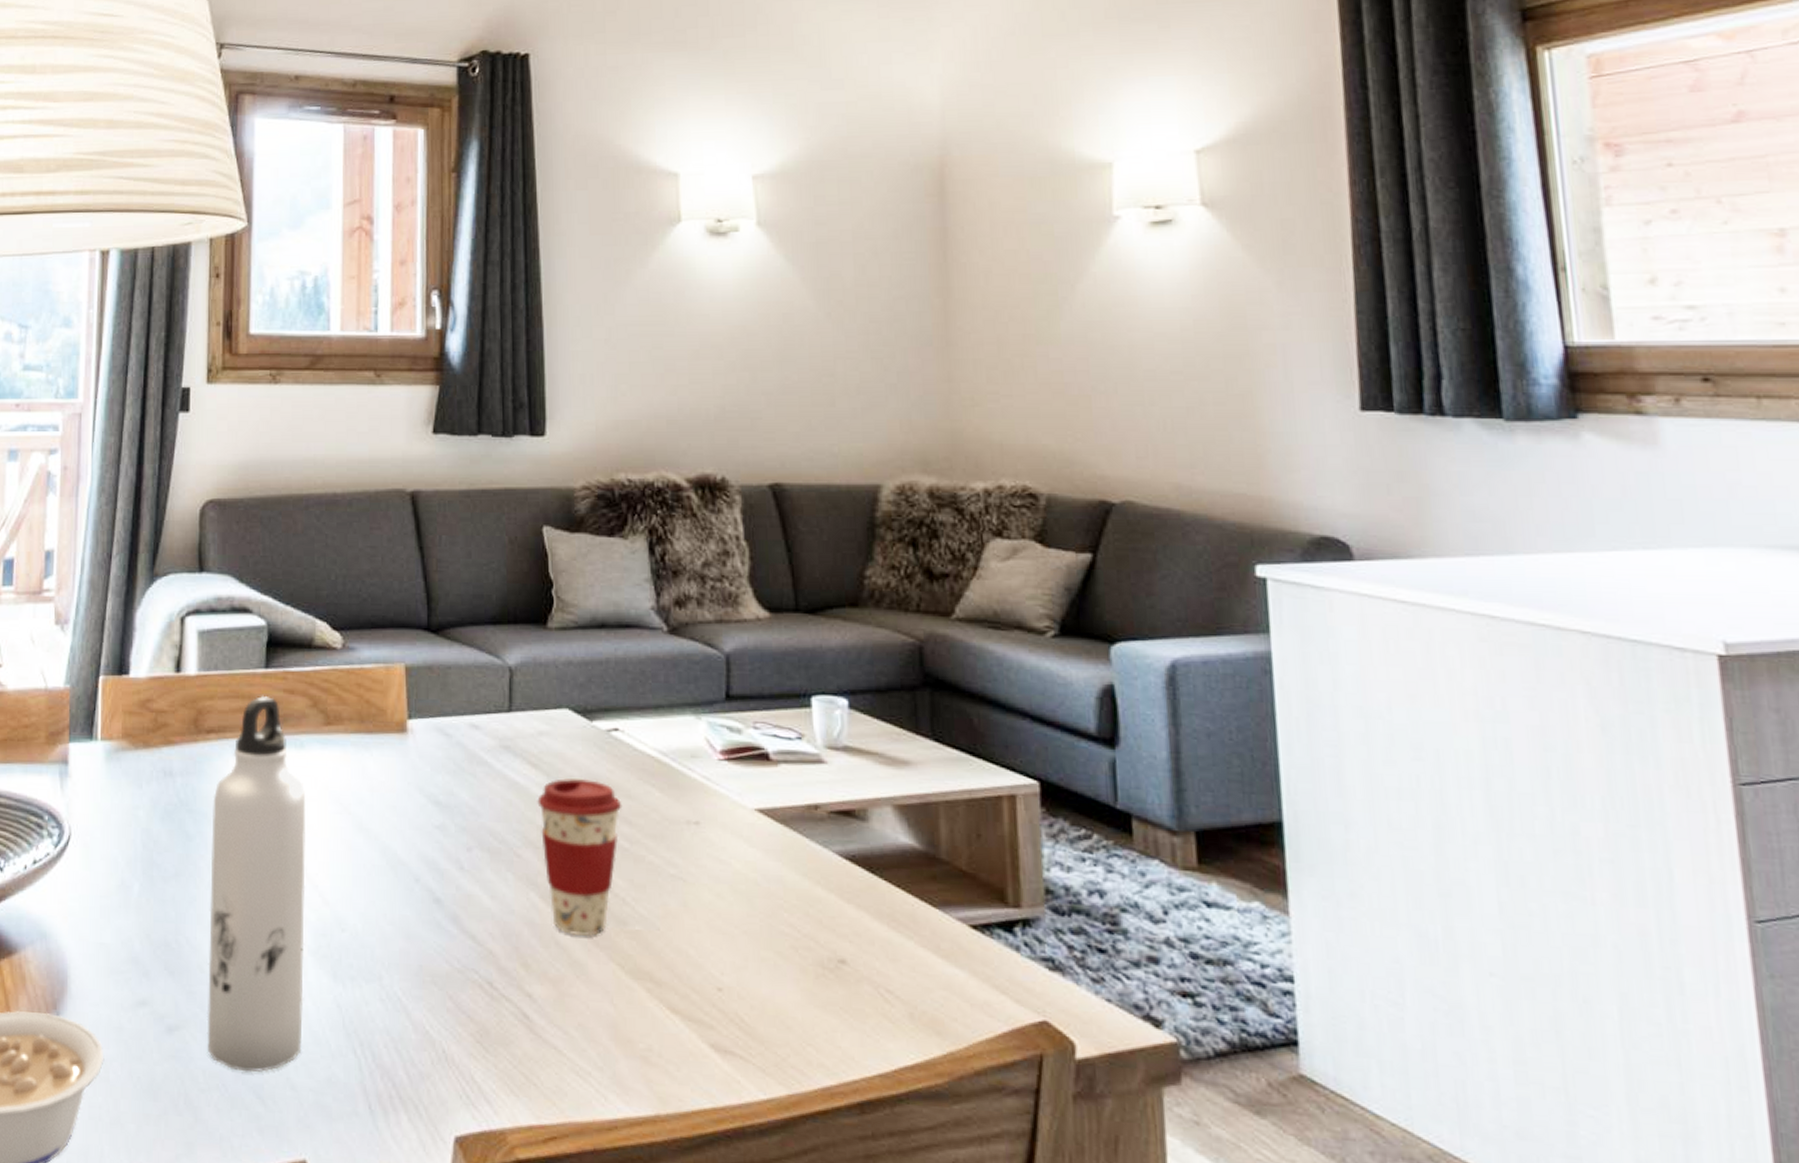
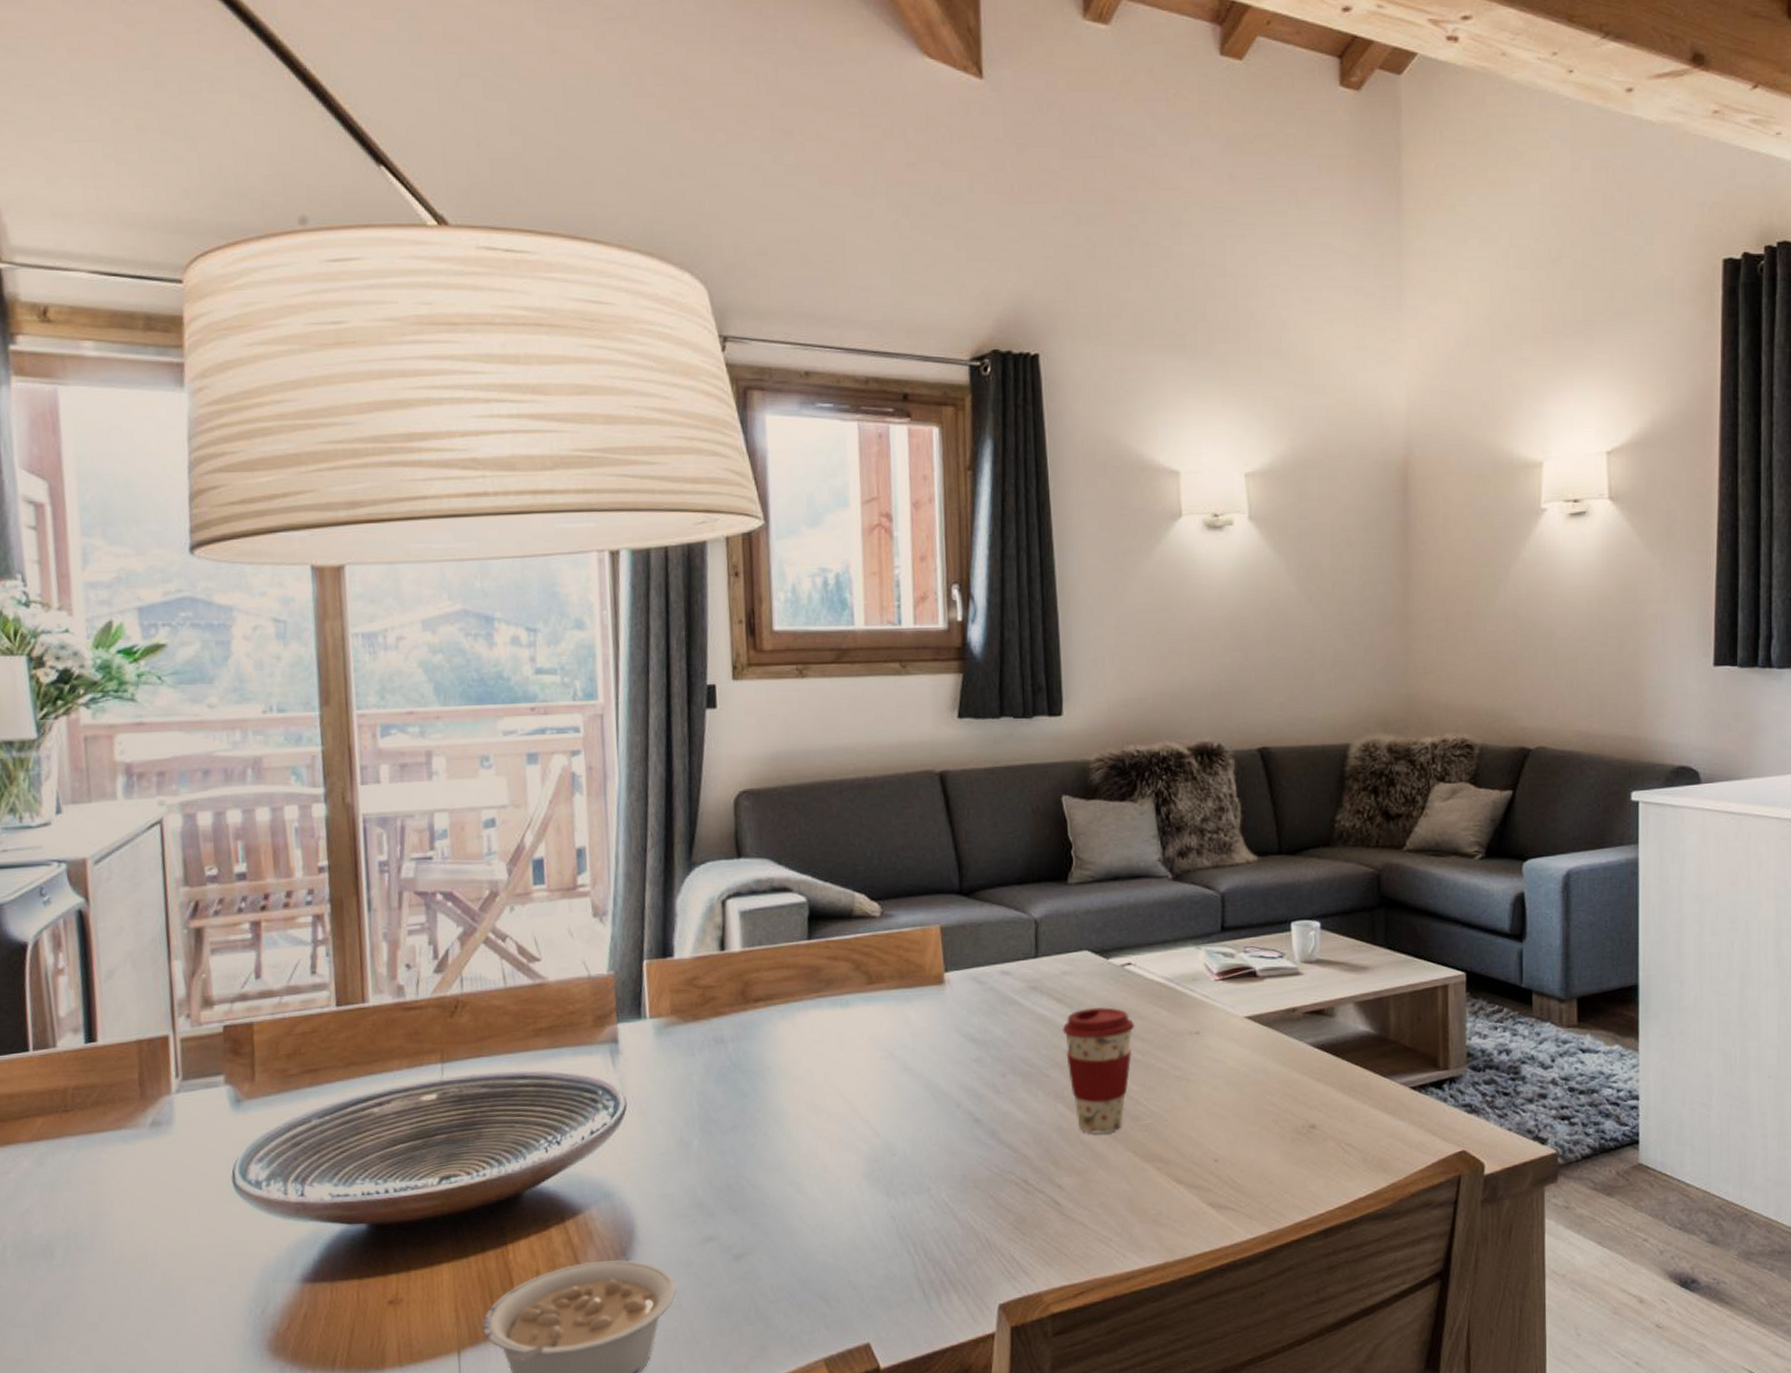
water bottle: present [207,695,306,1072] -> none [764,963,861,1282]

